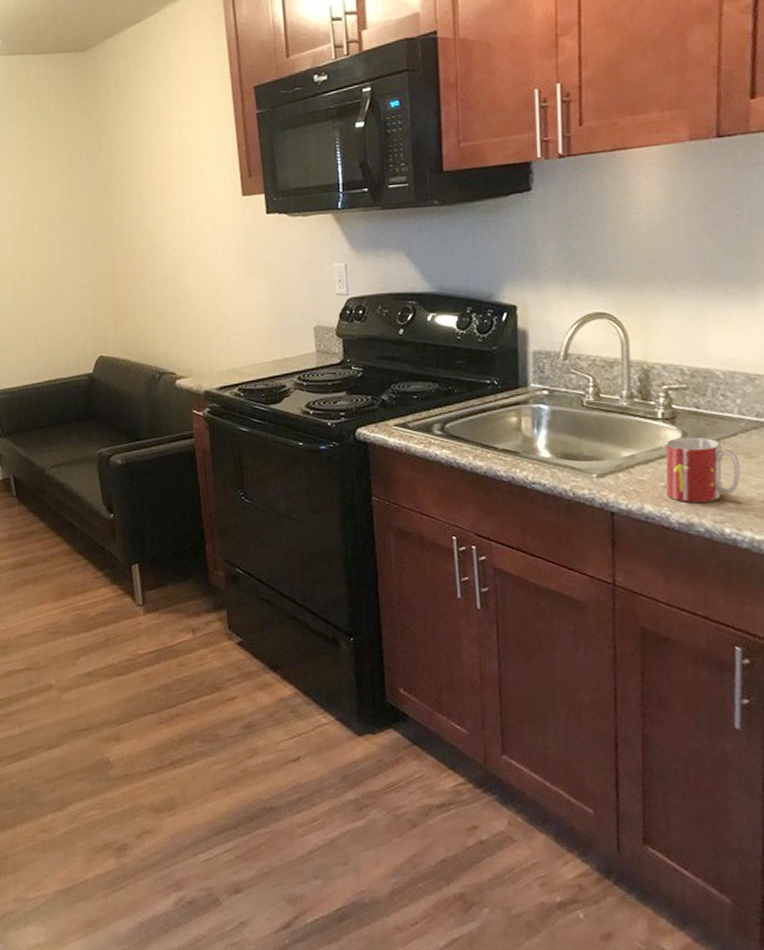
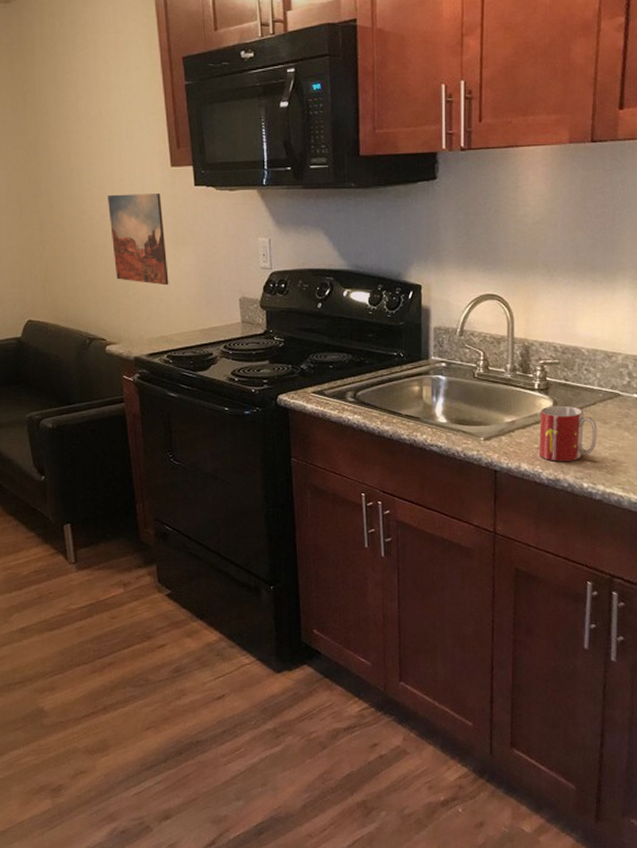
wall art: none [178,223,240,317] -> present [107,192,169,286]

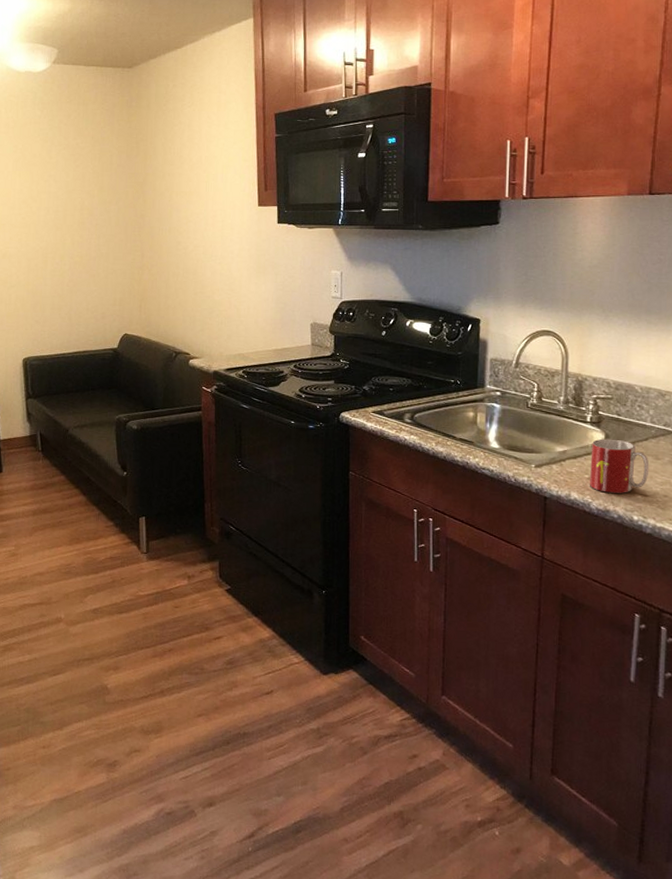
wall art: present [107,192,169,286] -> none [201,228,249,309]

